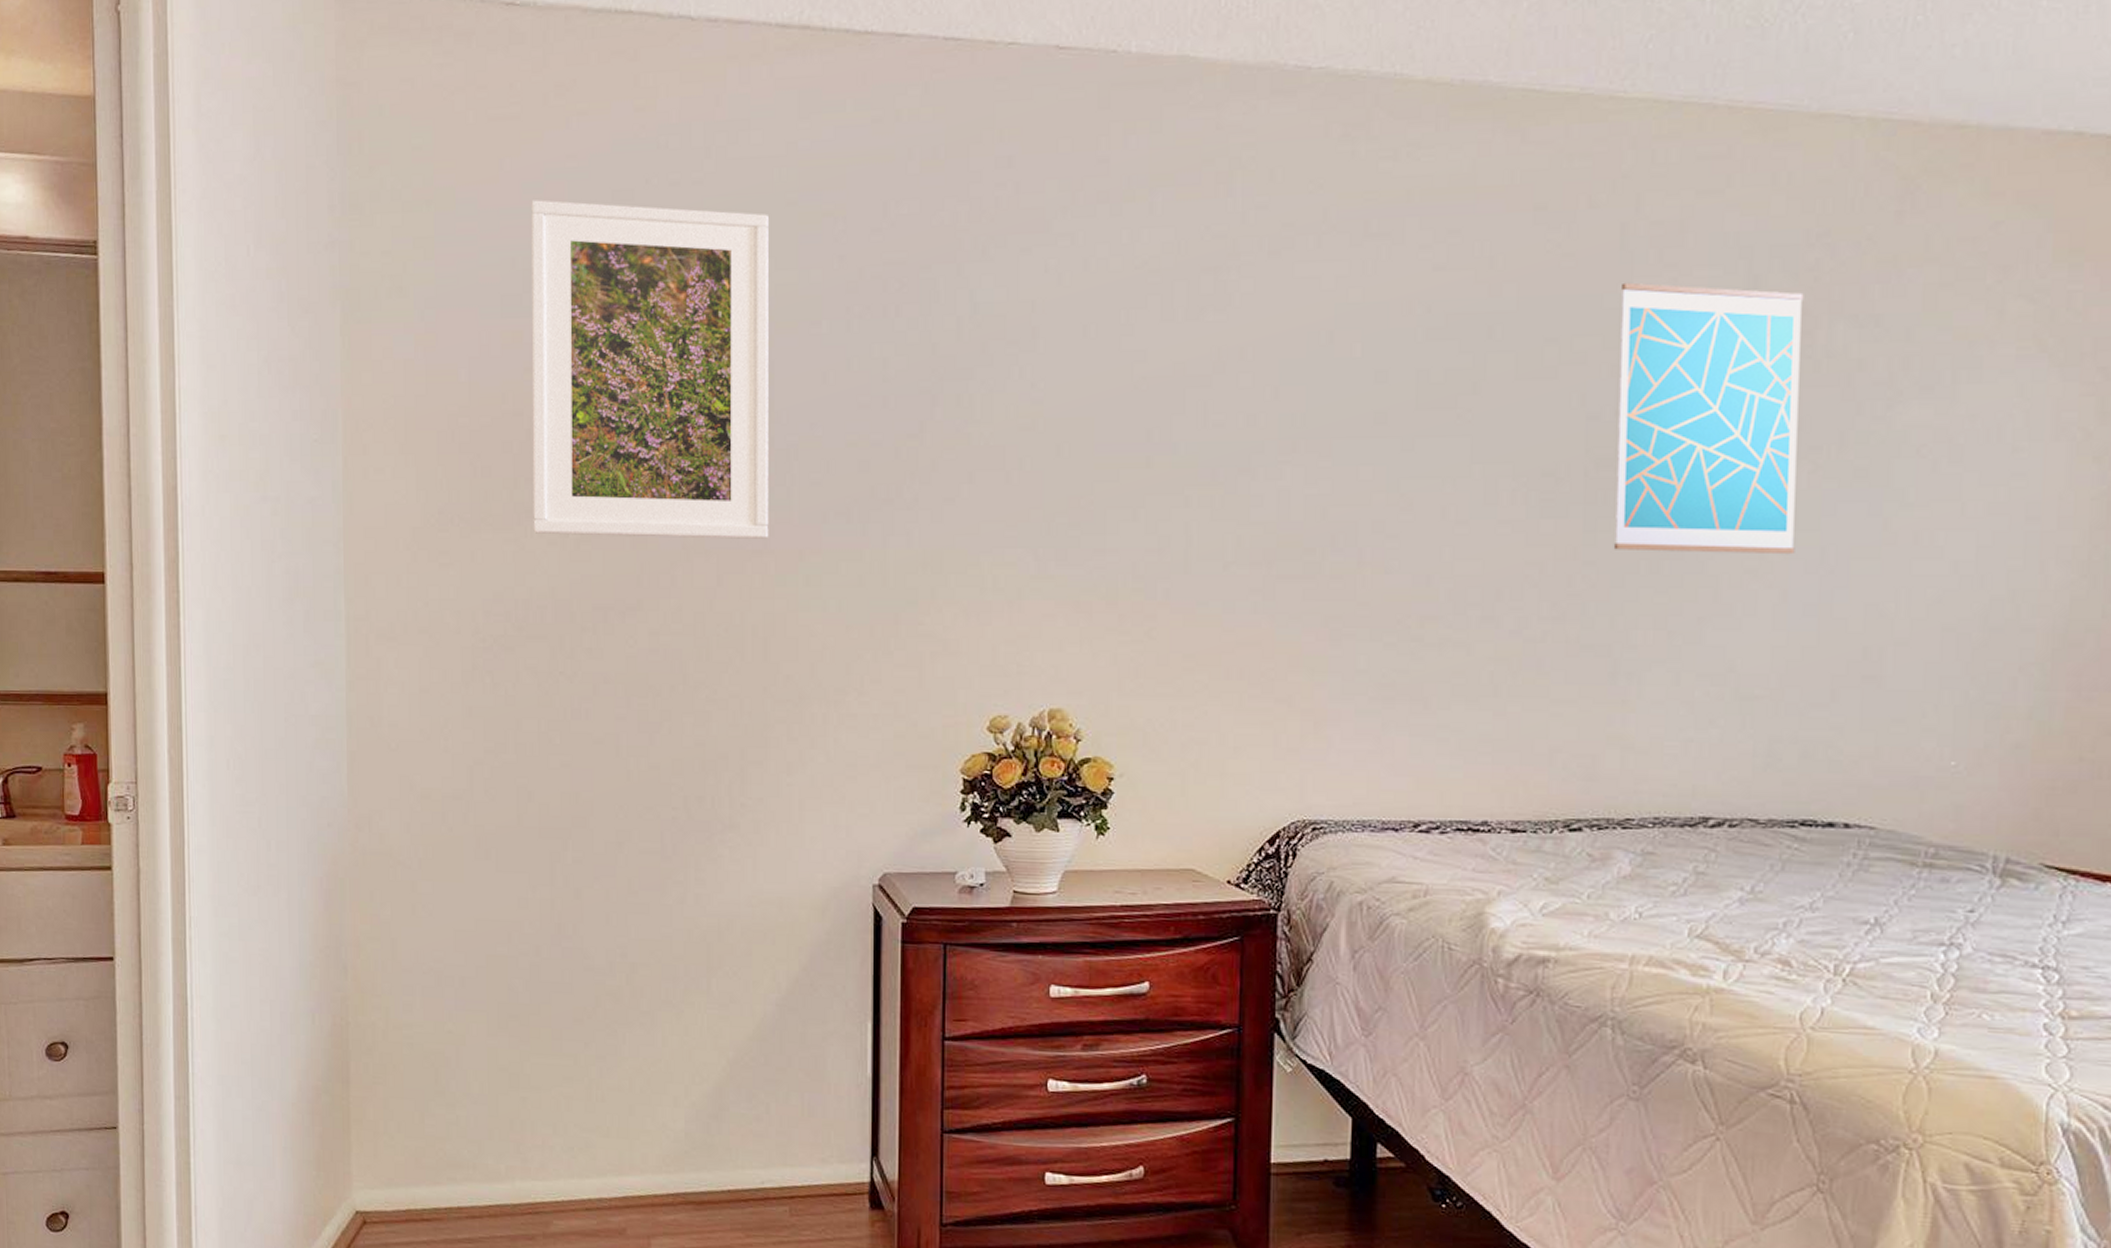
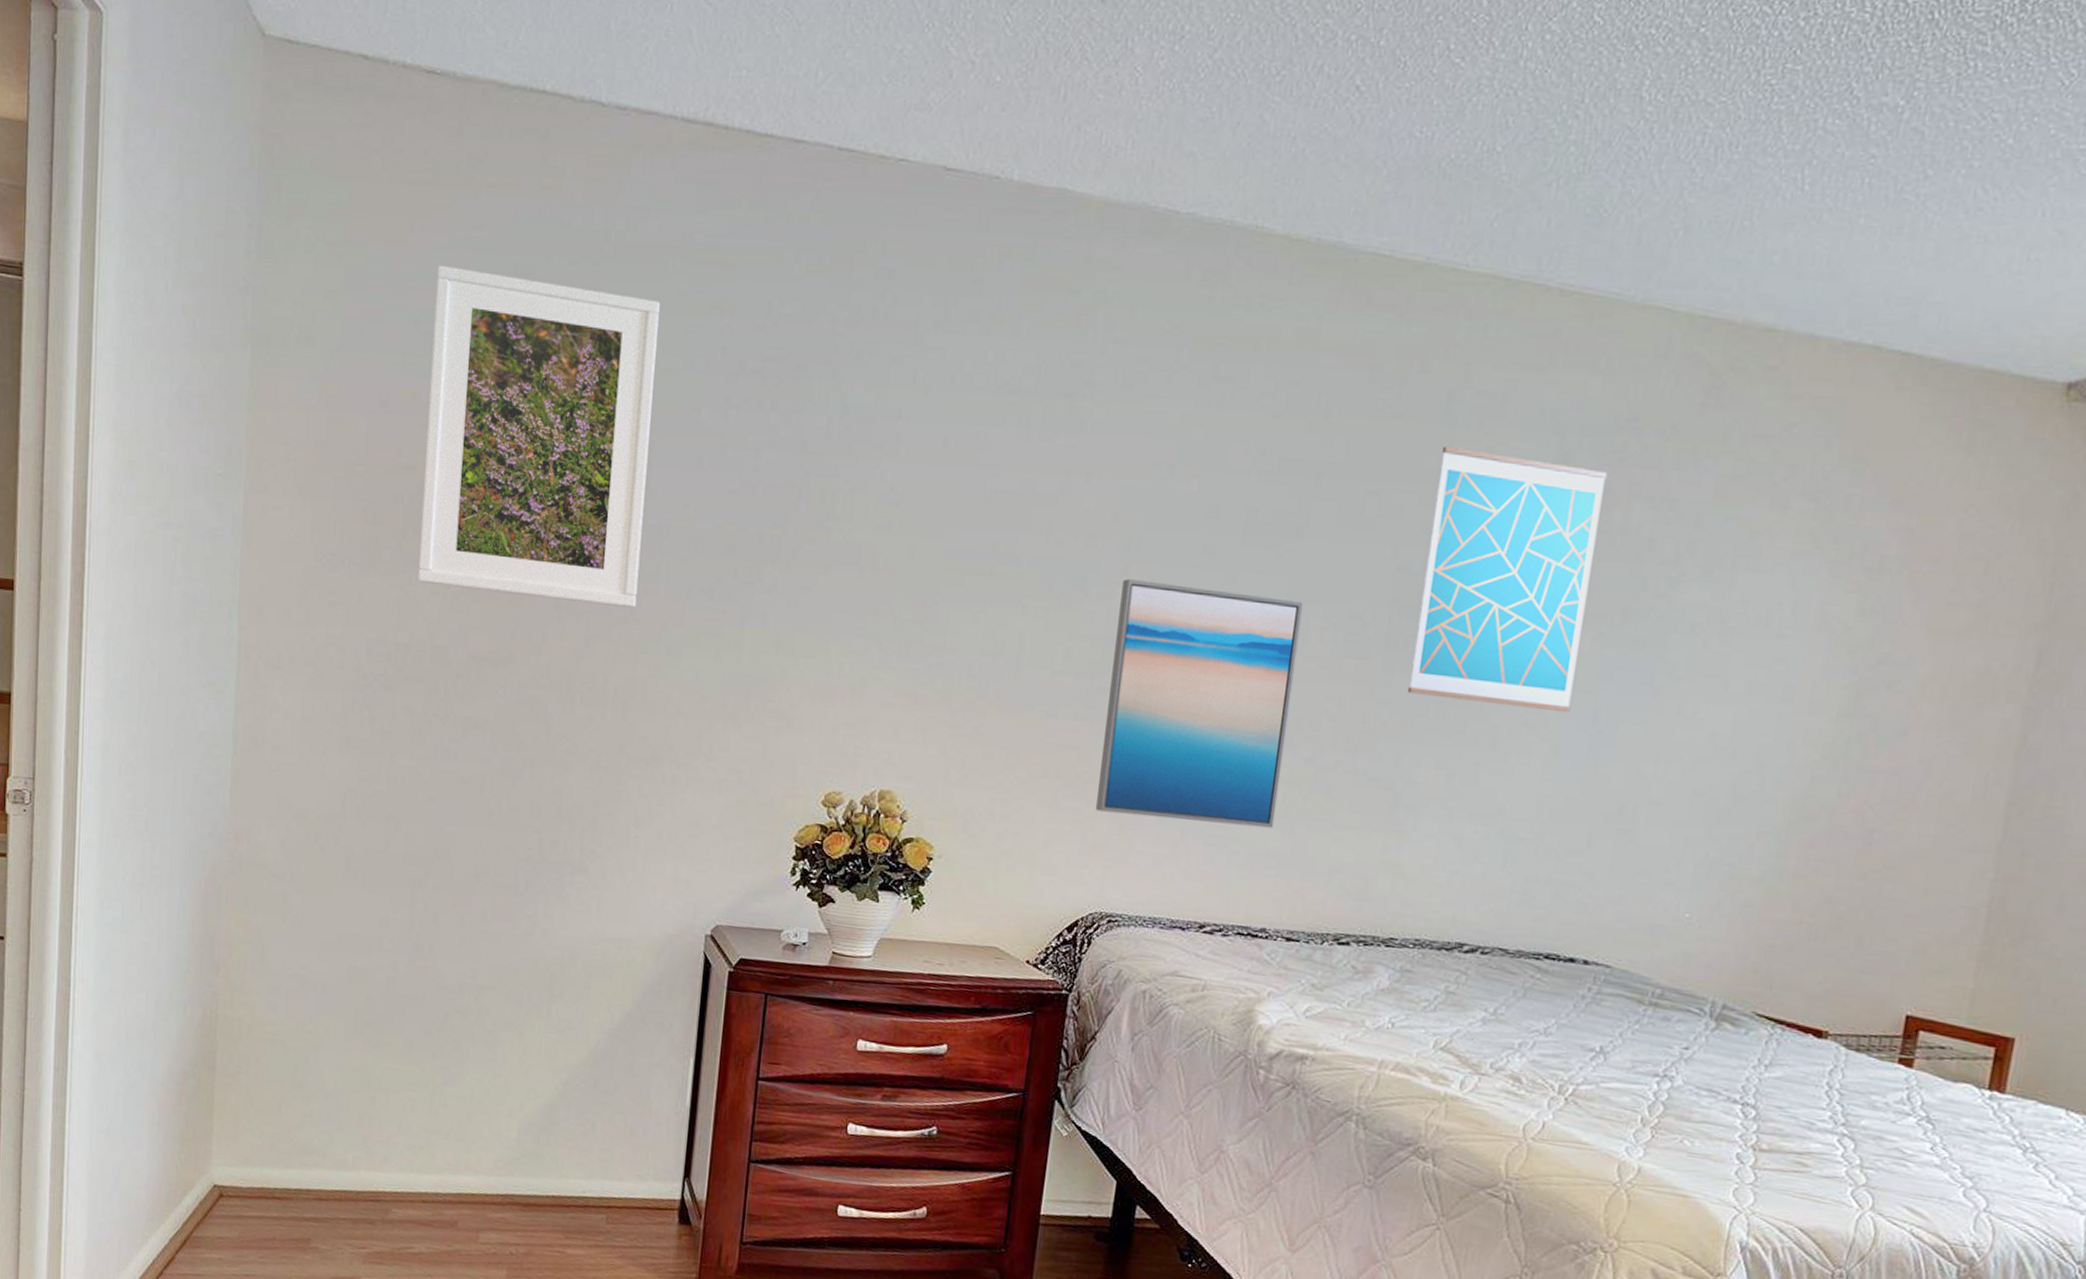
wall art: none [1285,456,1490,711] -> present [1095,579,1304,829]

